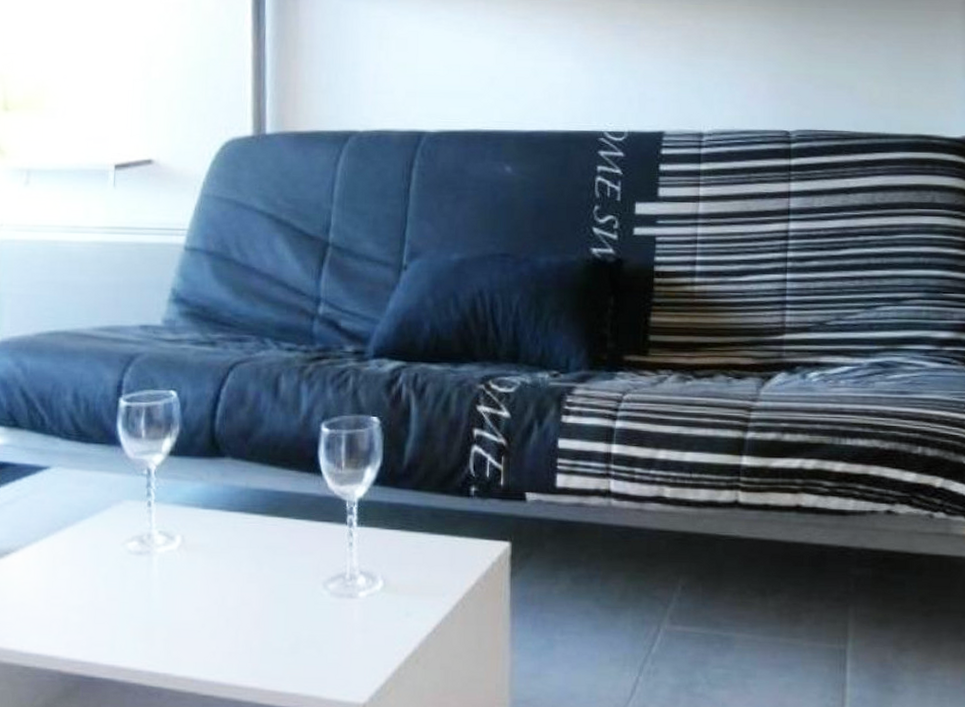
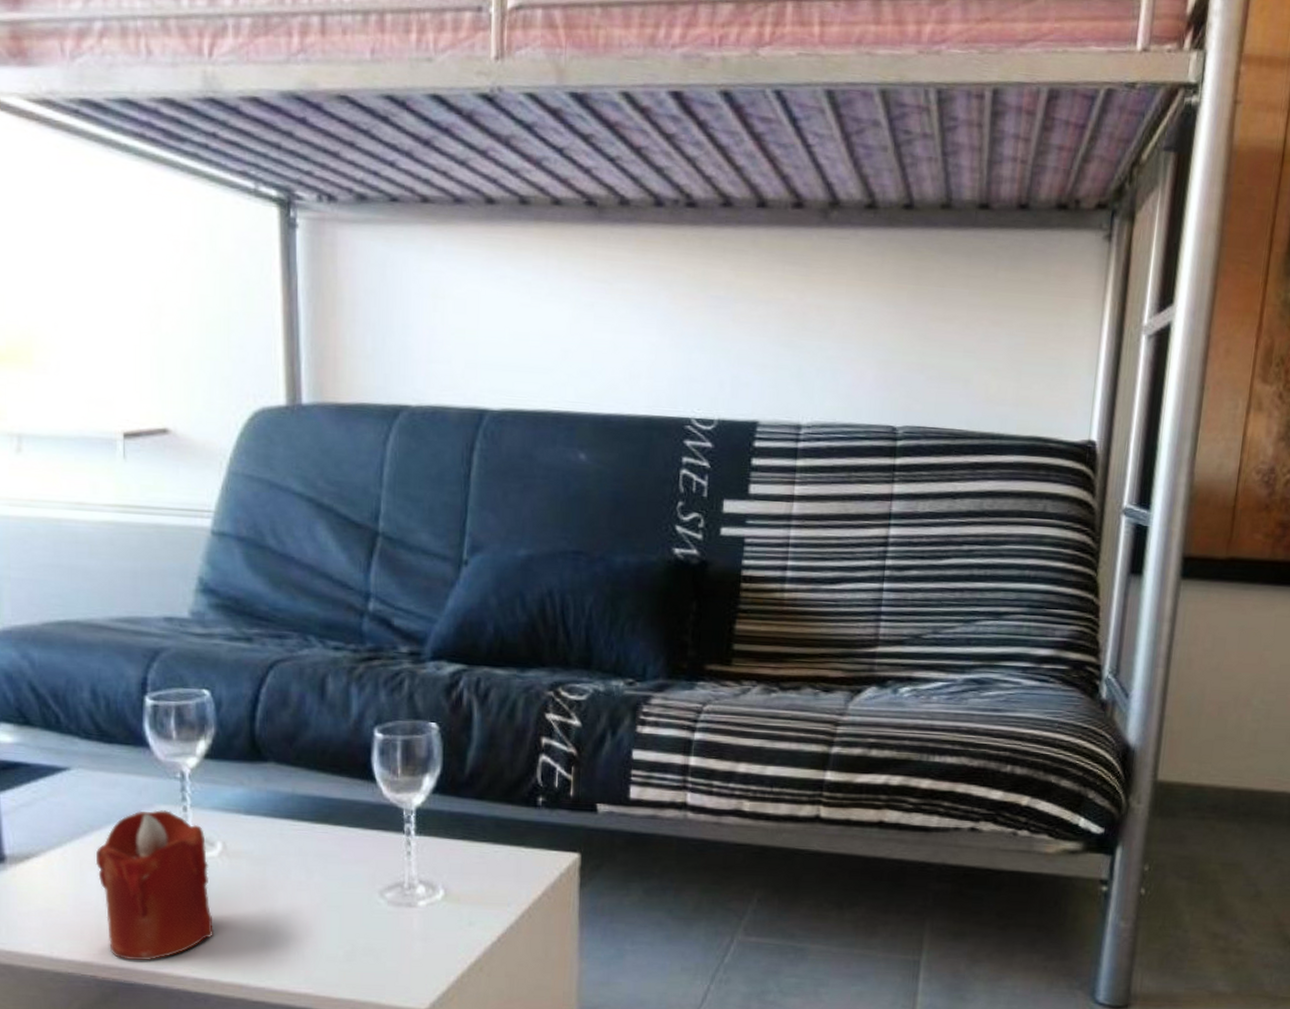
candle: none [67,505,170,655] -> present [95,810,213,961]

